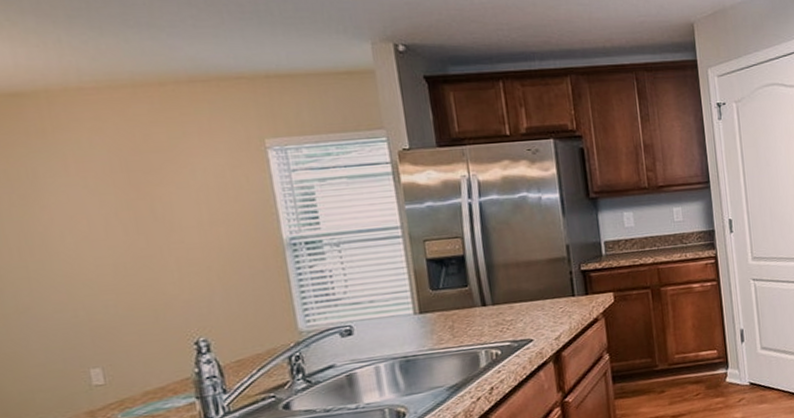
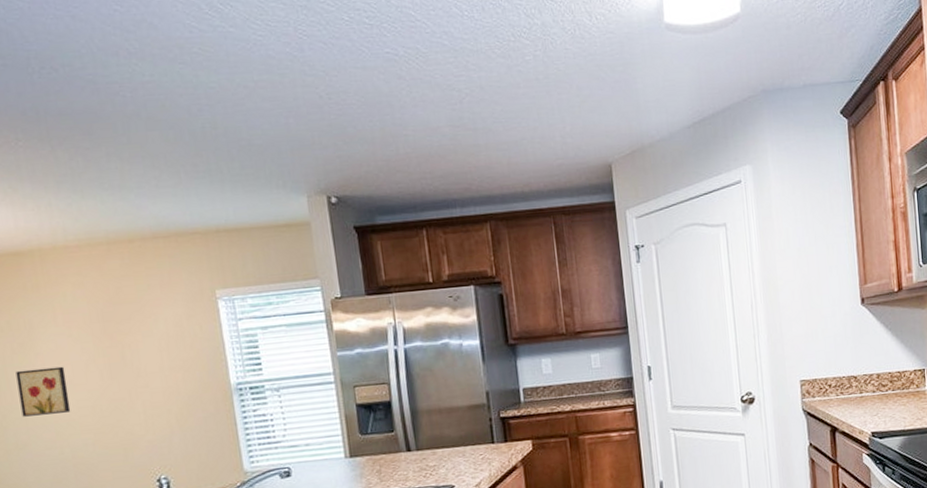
wall art: none [15,220,87,277] -> present [15,366,71,417]

